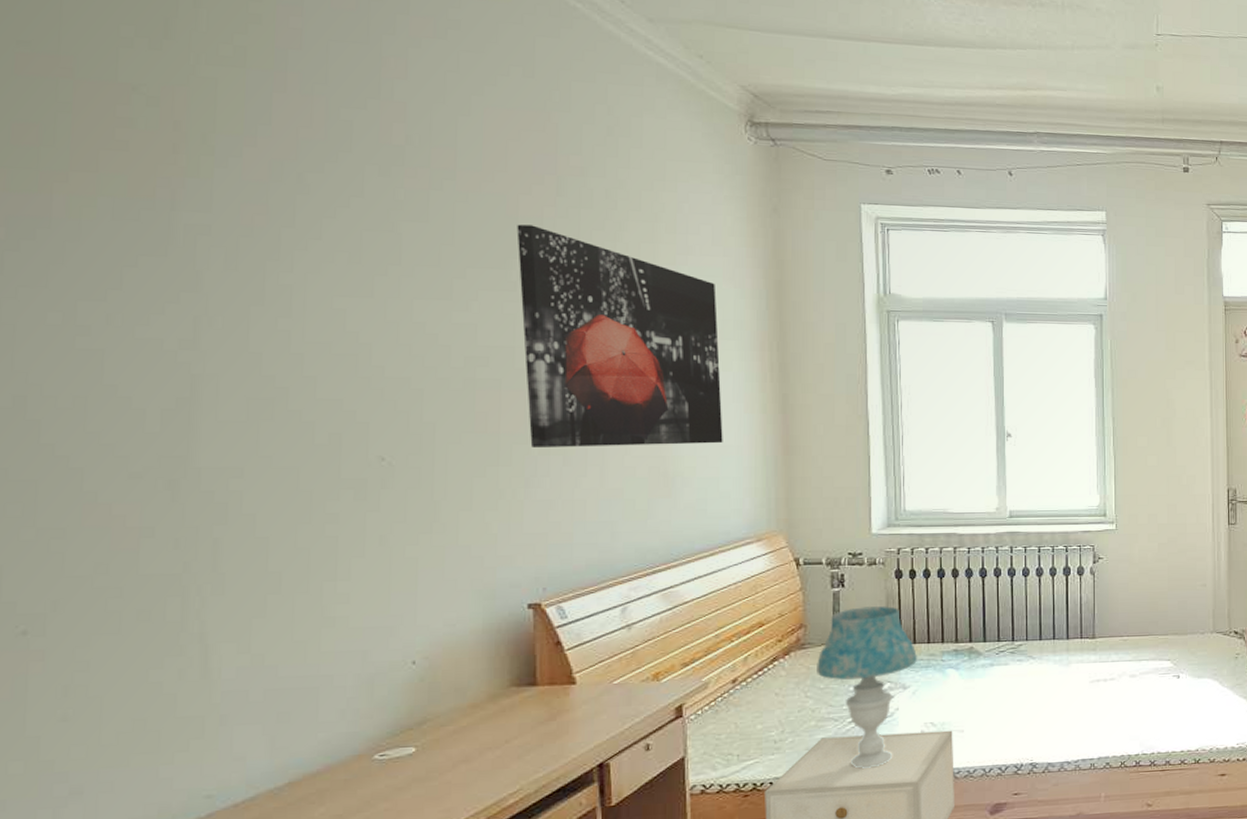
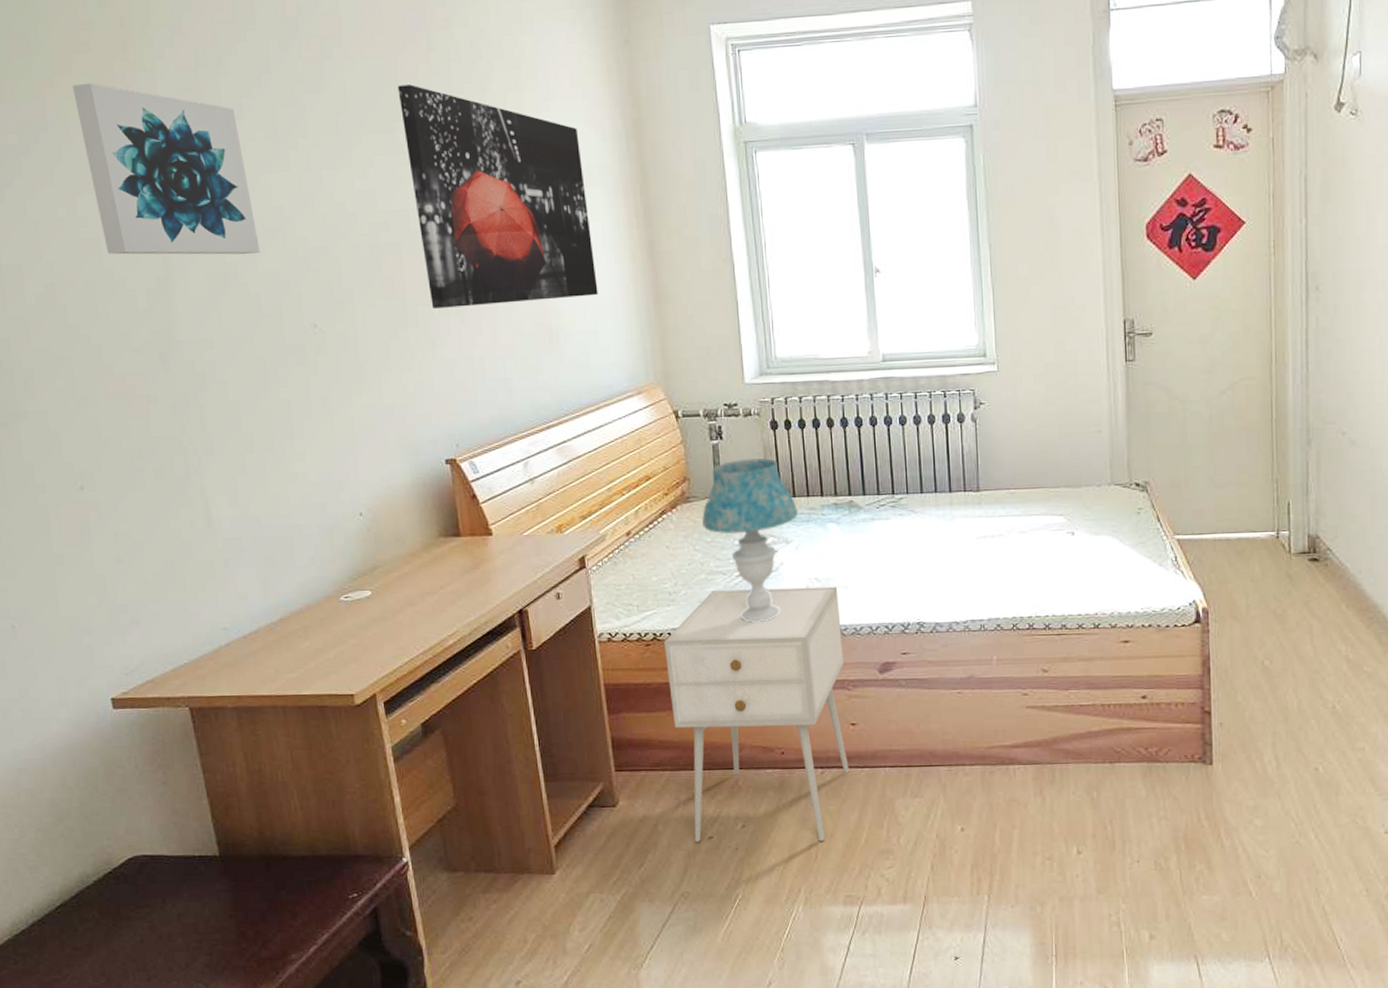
wall art: none [94,182,322,380] -> present [72,83,260,255]

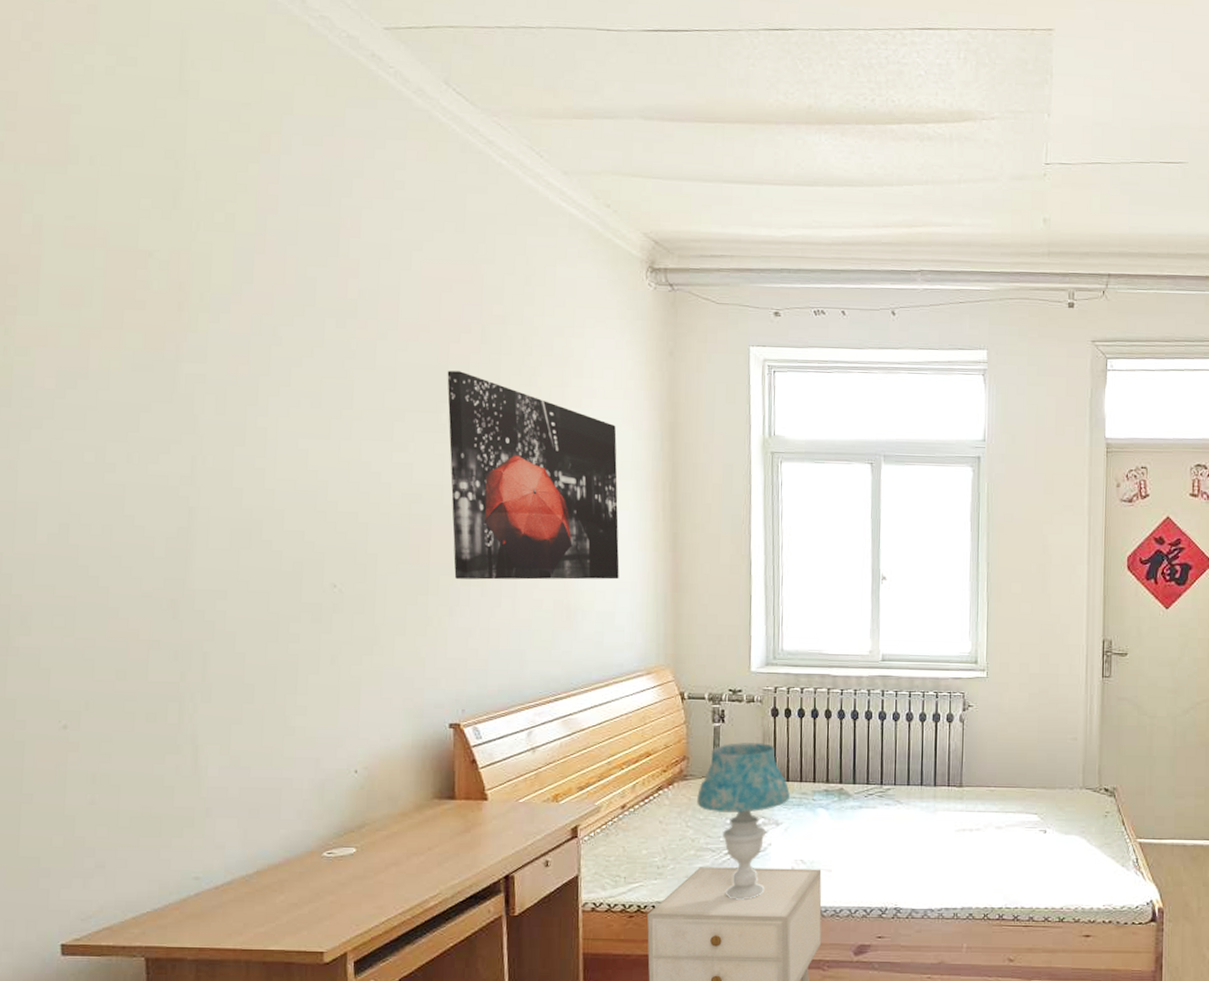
wall art: present [72,83,260,255] -> none [120,338,289,513]

